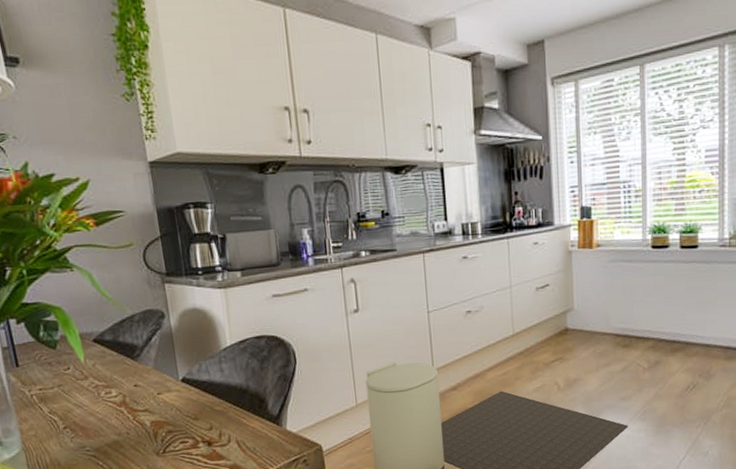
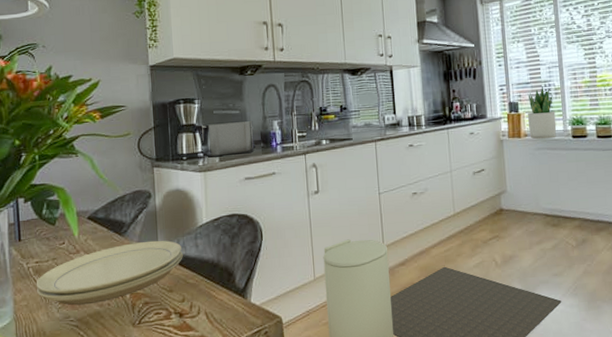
plate: none [42,365,207,435] -> present [36,240,183,306]
planter: none [602,188,635,251] -> present [527,86,557,140]

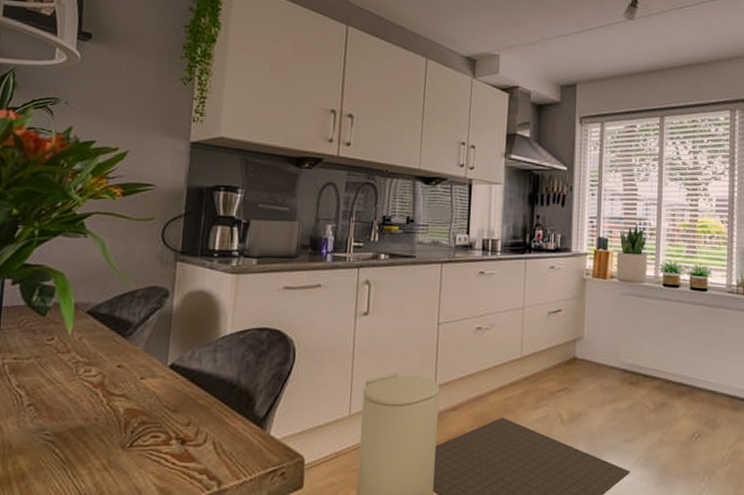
plate: present [36,240,183,306] -> none [8,348,197,417]

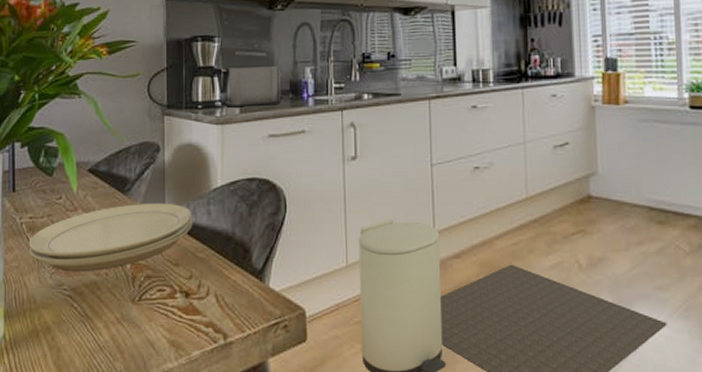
plate: none [8,348,197,417] -> present [28,202,193,272]
planter: present [616,224,648,284] -> none [630,39,669,108]

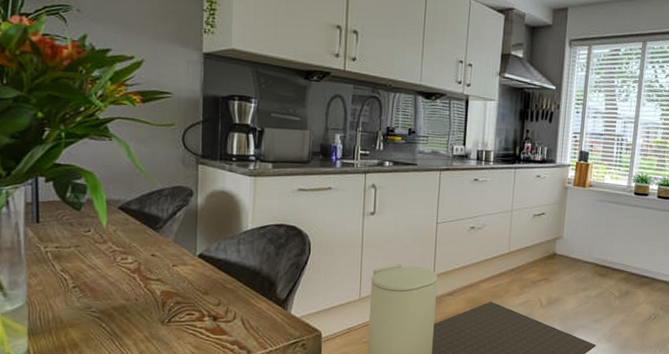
plate: present [28,202,193,272] -> none [54,240,223,297]

